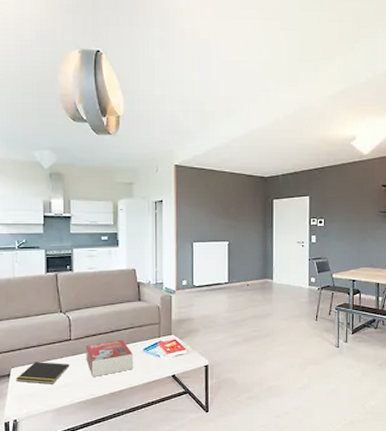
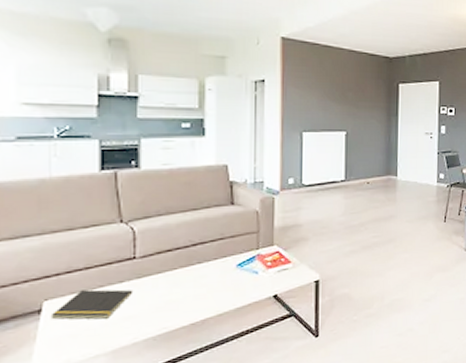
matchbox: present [86,339,134,377] -> none [157,254,224,304]

